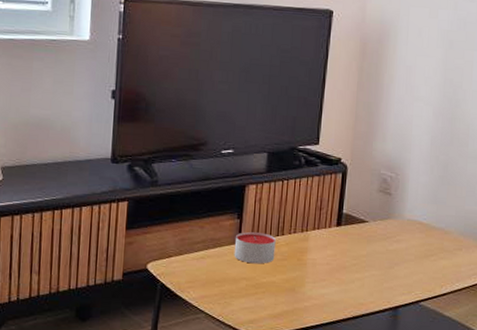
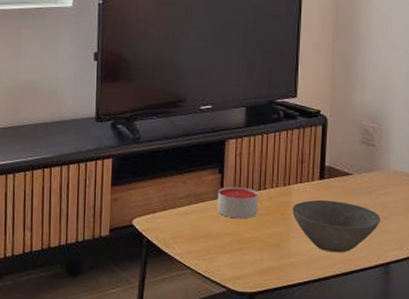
bowl: none [308,246,392,298] -> present [292,199,380,253]

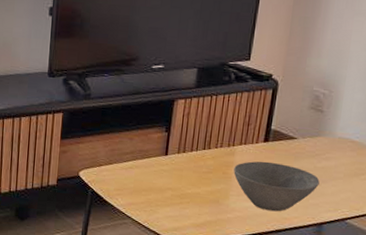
candle: present [217,186,258,219] -> none [160,144,202,176]

